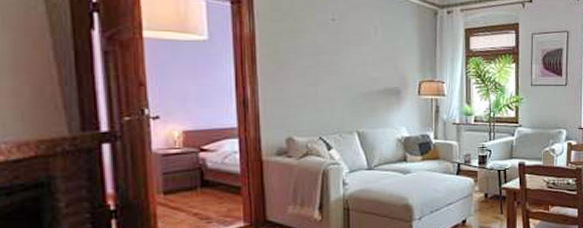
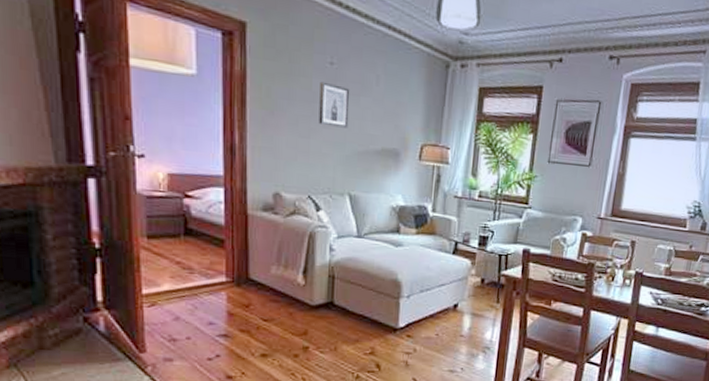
wall art: none [324,36,352,74] -> present [318,81,350,128]

